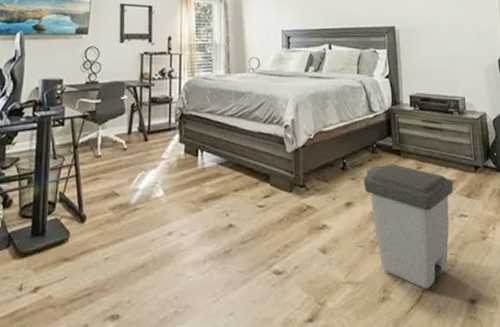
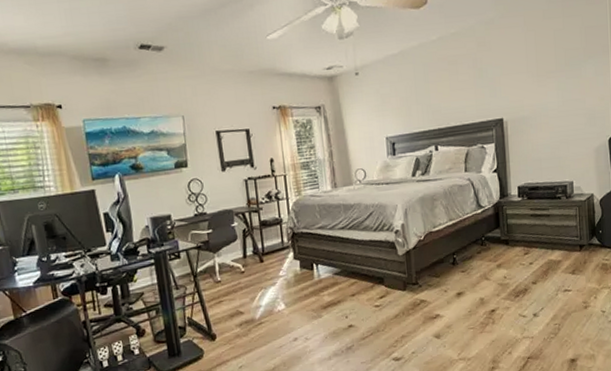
trash can: present [363,164,453,290] -> none [473,253,559,356]

